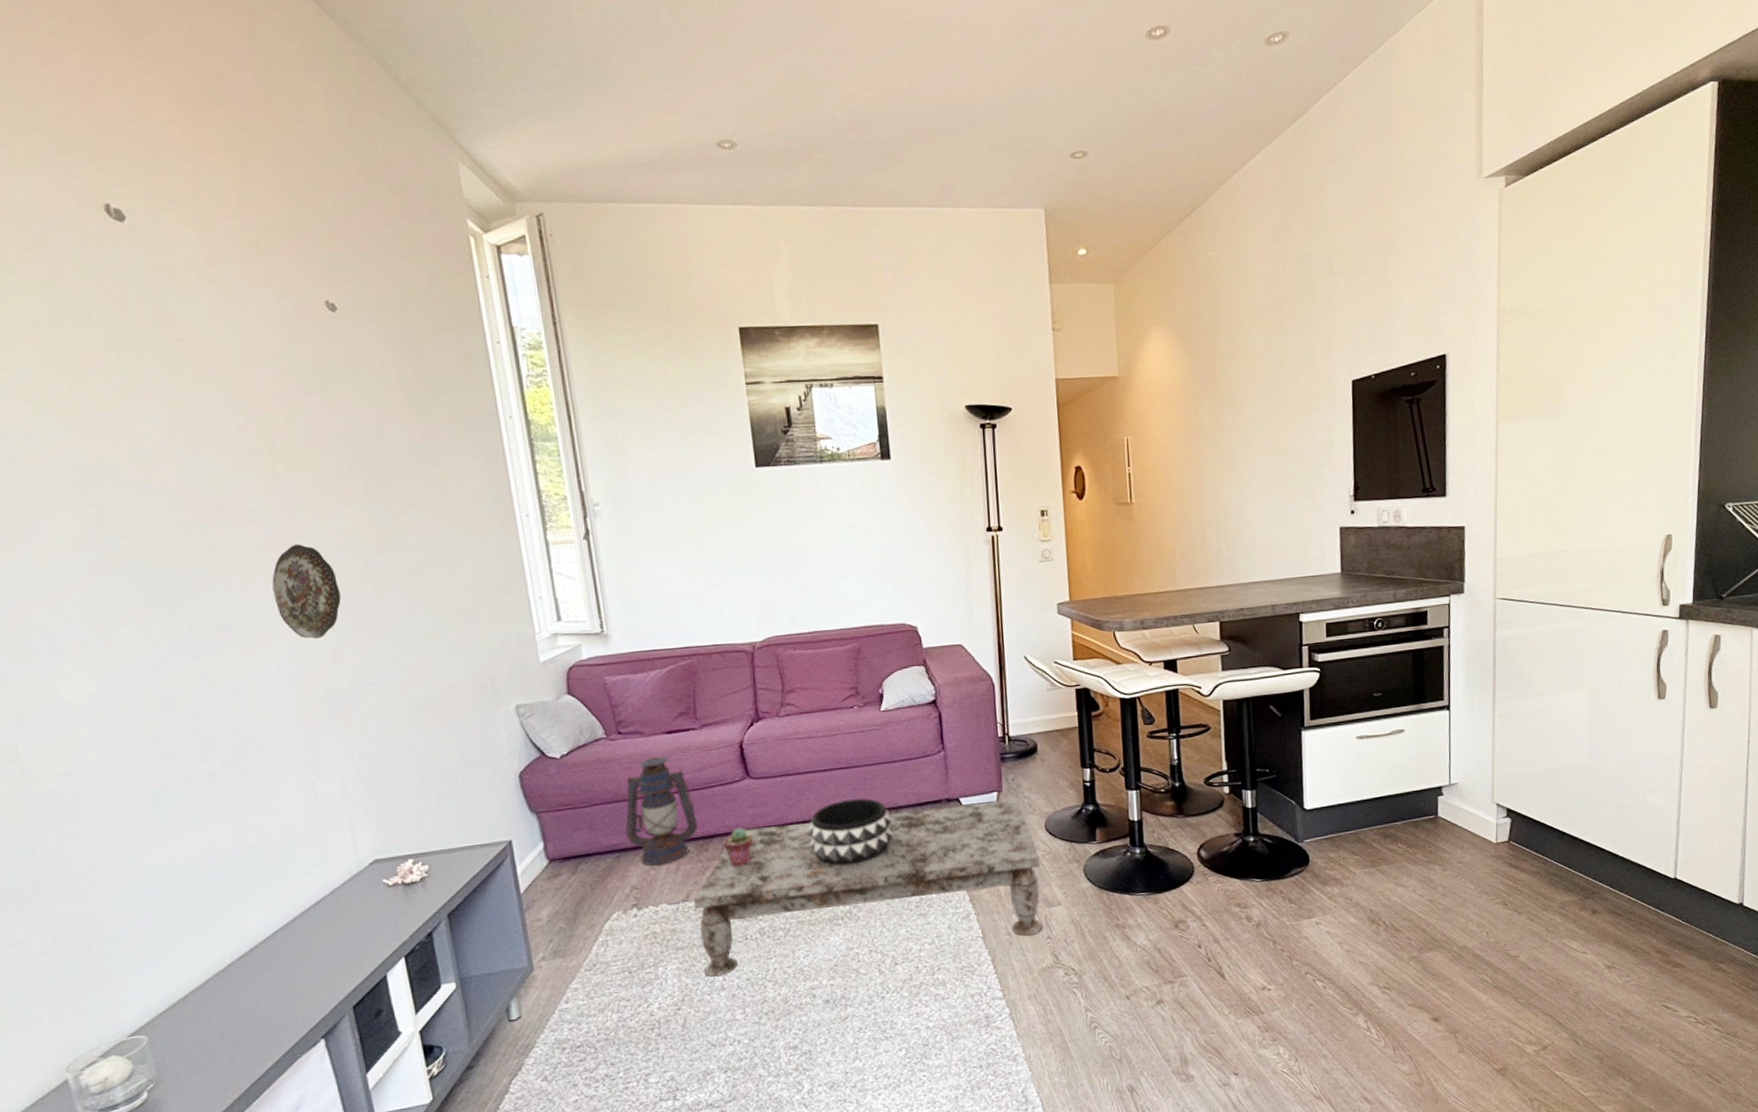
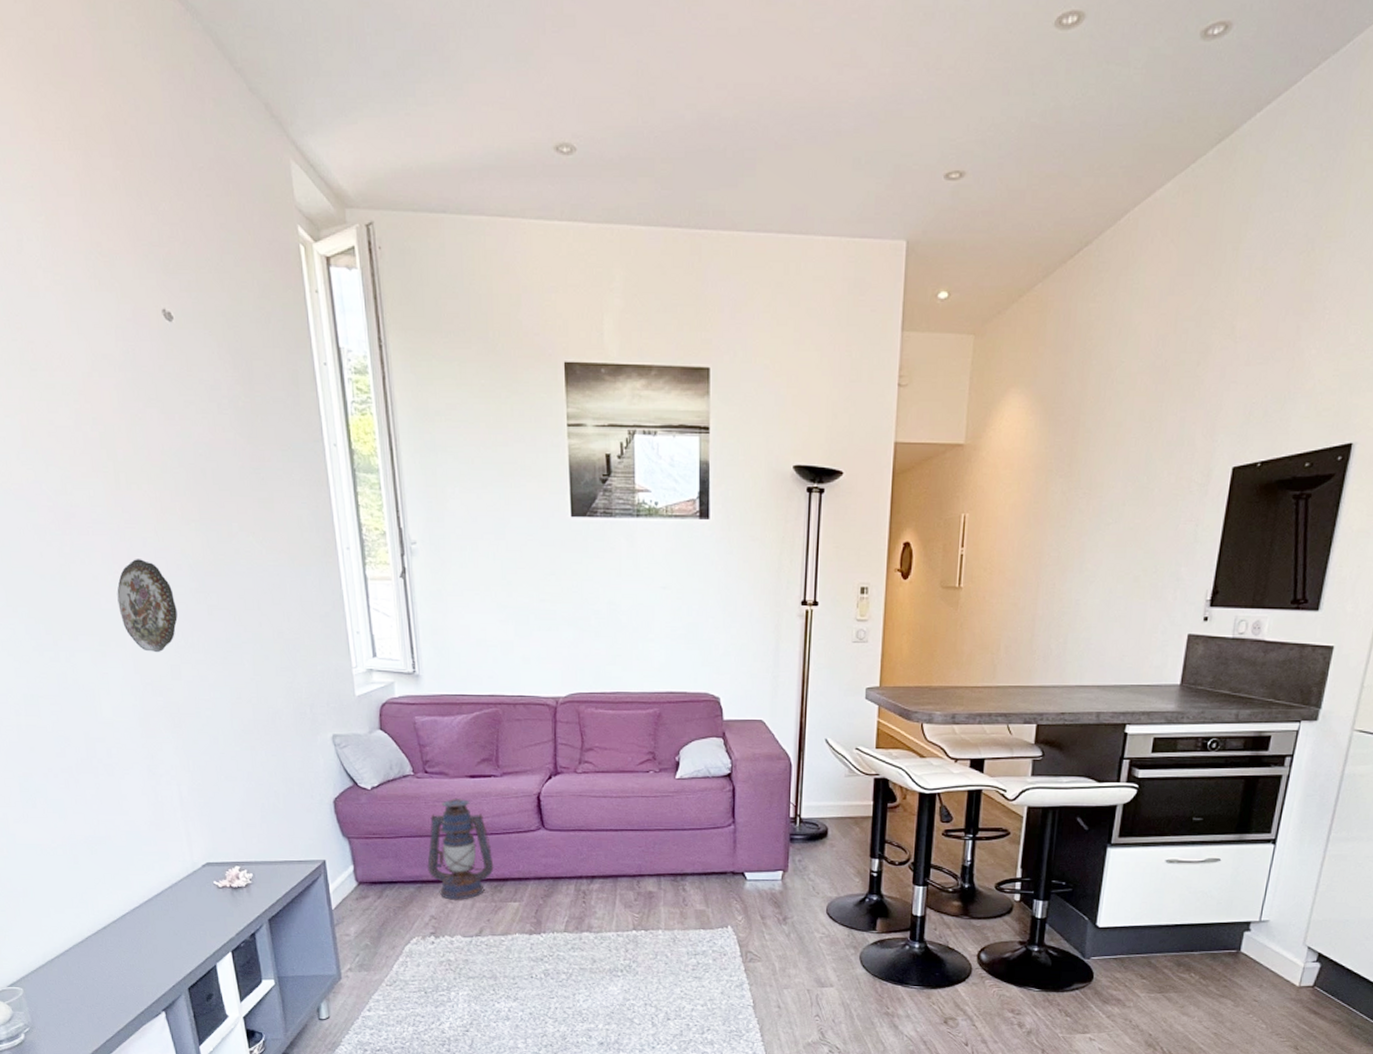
coffee table: present [693,799,1043,977] -> none [485,877,817,1011]
potted succulent: present [723,827,753,867] -> none [516,874,543,911]
decorative bowl: present [807,798,894,866] -> none [595,860,677,923]

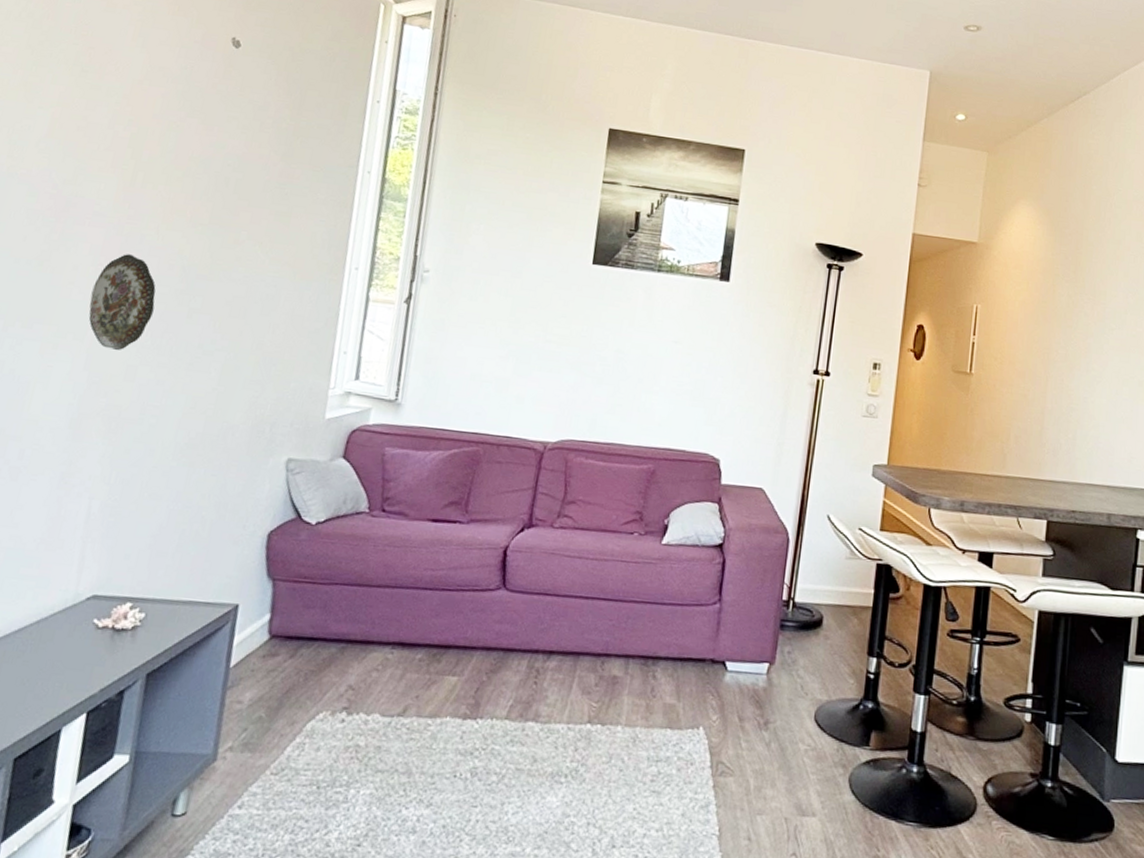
lantern: present [427,799,494,900] -> none [358,544,440,669]

